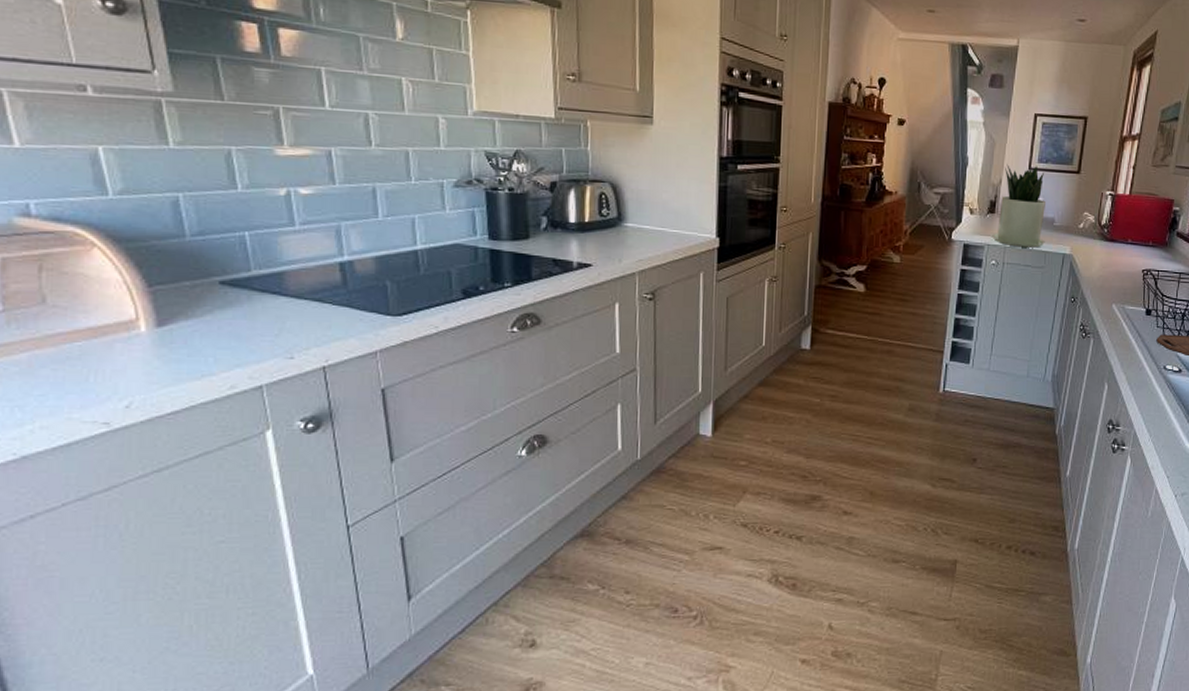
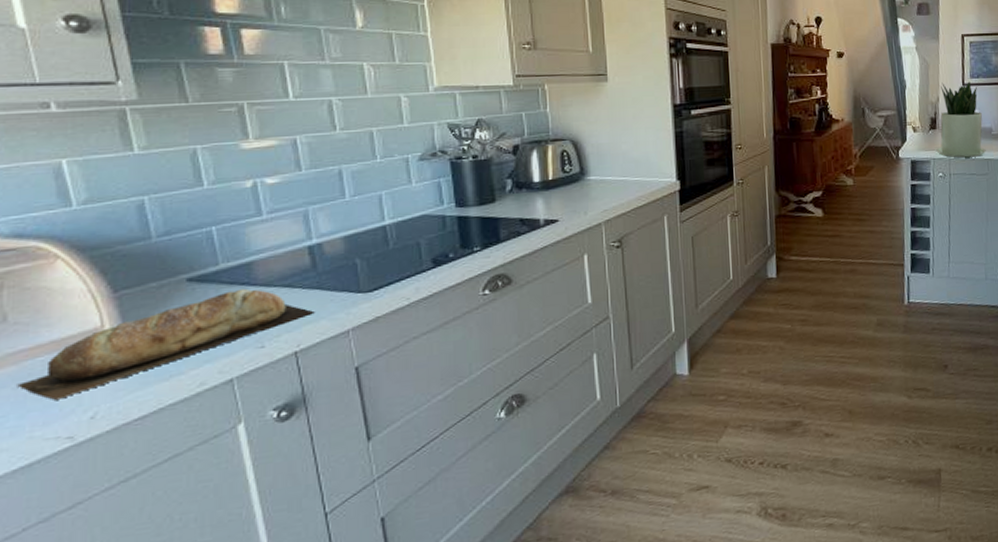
bread loaf: none [56,297,344,385] -> present [17,288,315,400]

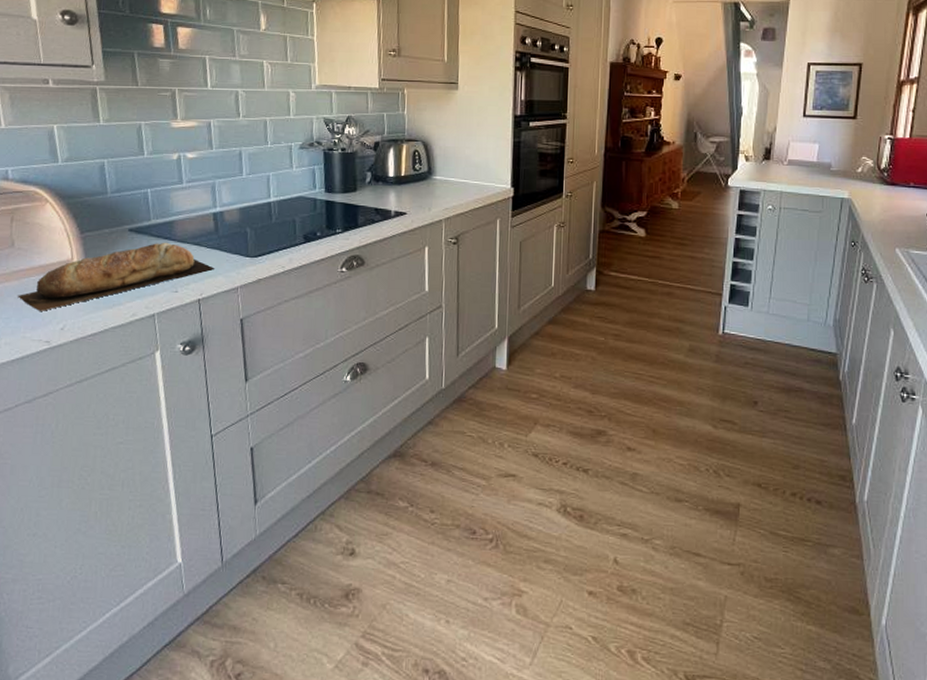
planter: present [936,81,986,158] -> none [768,112,822,193]

